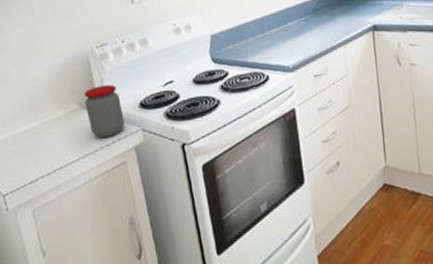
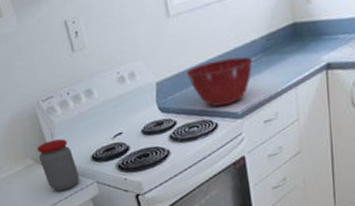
mixing bowl: none [241,15,304,60] -> present [186,56,253,107]

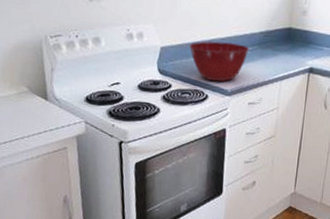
jar: present [37,139,80,191] -> none [34,74,70,123]

